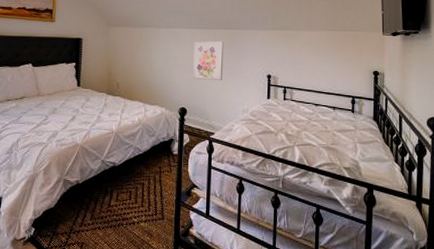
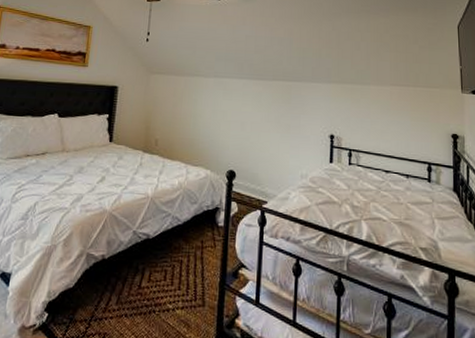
wall art: present [193,41,224,81] -> none [244,94,280,141]

